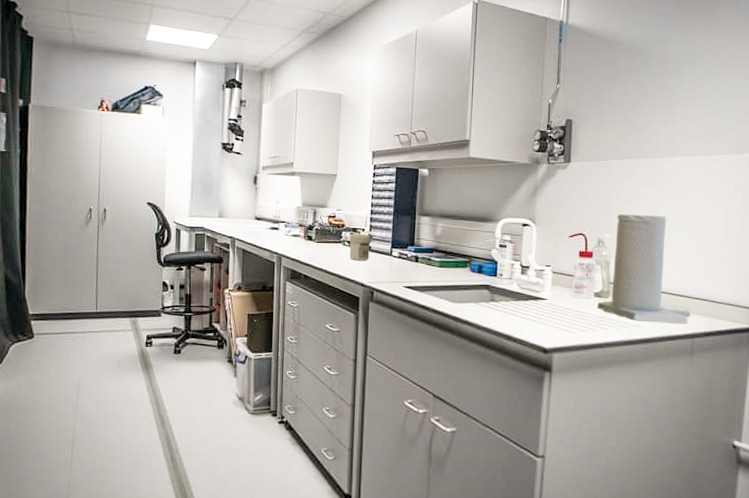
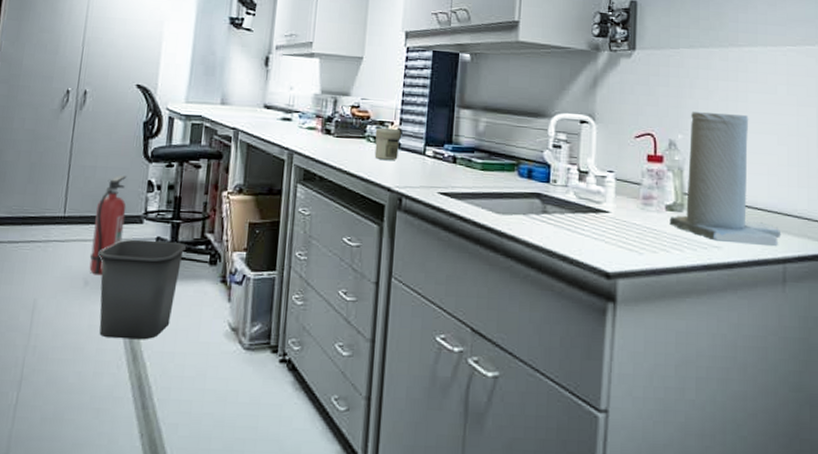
fire extinguisher: none [120,278,147,358] -> present [89,175,128,274]
waste bin: none [128,329,198,408] -> present [99,239,187,340]

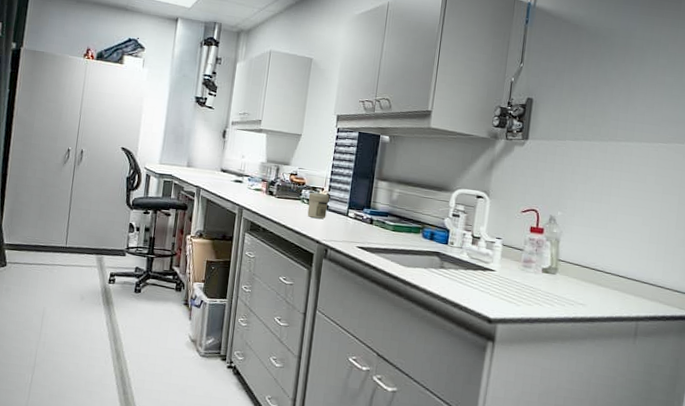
fire extinguisher: present [89,175,128,274] -> none [84,218,114,293]
waste bin: present [99,239,187,340] -> none [92,267,159,344]
paper towel: present [669,111,782,247] -> none [544,193,637,308]

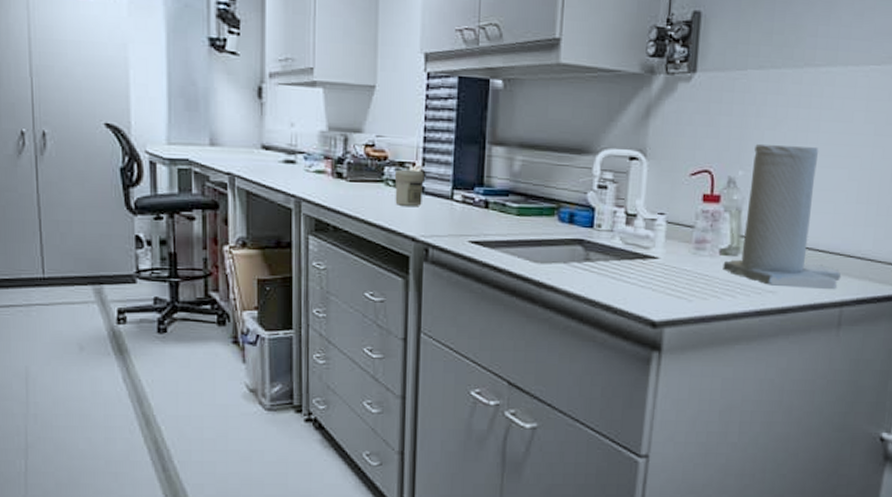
paper towel: none [544,193,637,308] -> present [723,143,841,290]

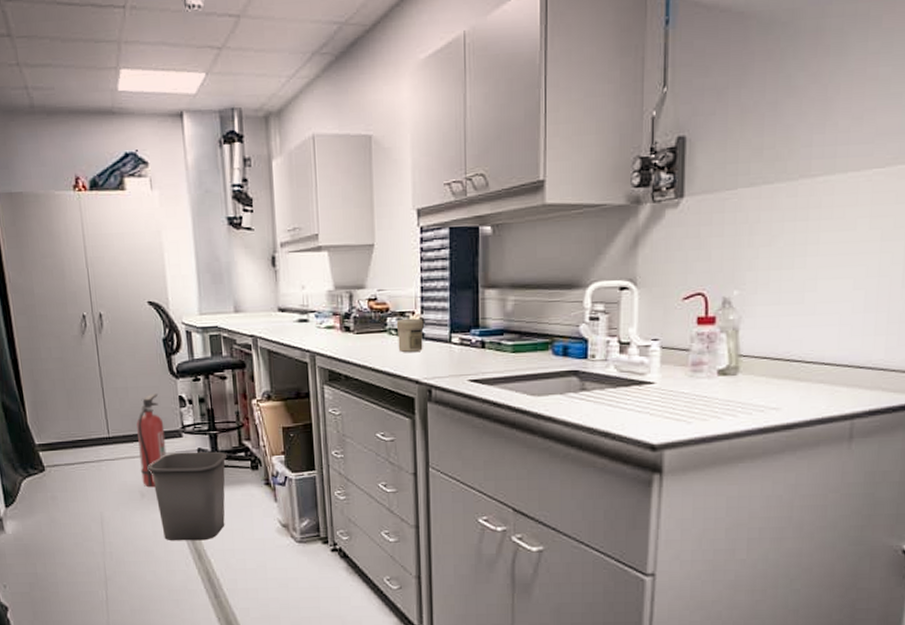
fire extinguisher: none [80,230,115,339] -> present [136,394,167,487]
waste bin: none [91,300,190,404] -> present [148,451,228,541]
paper towel: present [723,143,841,290] -> none [722,258,851,403]

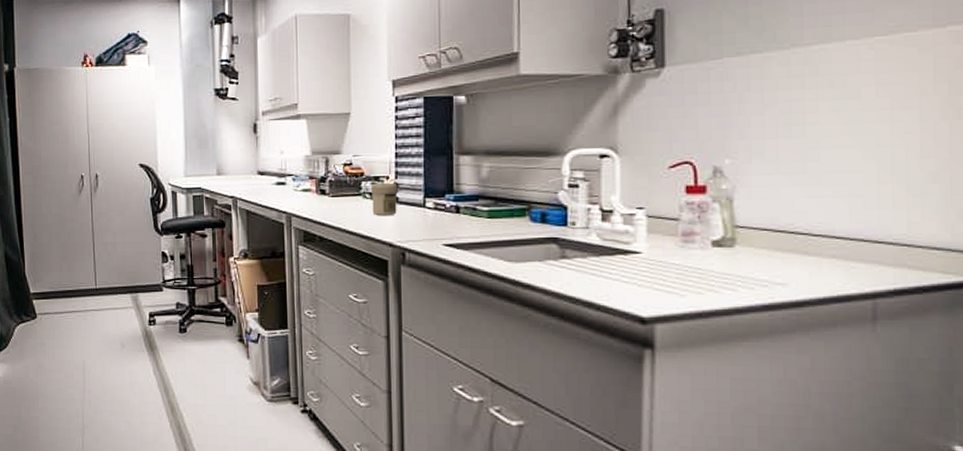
fire extinguisher: present [136,394,167,487] -> none [122,249,147,338]
waste bin: present [148,451,228,541] -> none [130,305,204,394]

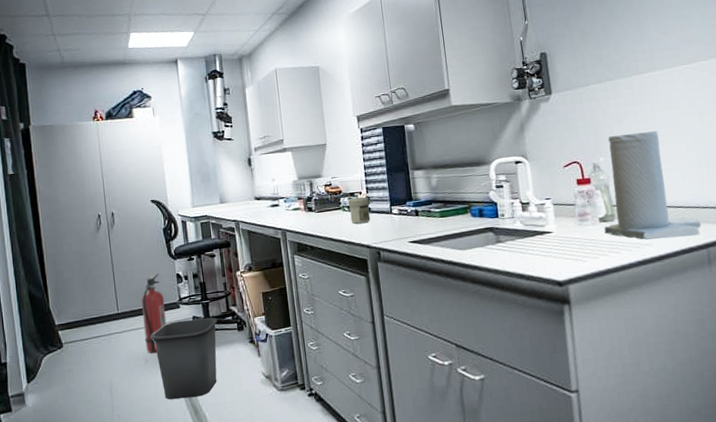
fire extinguisher: none [122,249,147,338] -> present [141,273,167,353]
waste bin: none [130,305,204,394] -> present [151,317,218,400]
paper towel: none [717,127,870,280] -> present [604,130,702,240]

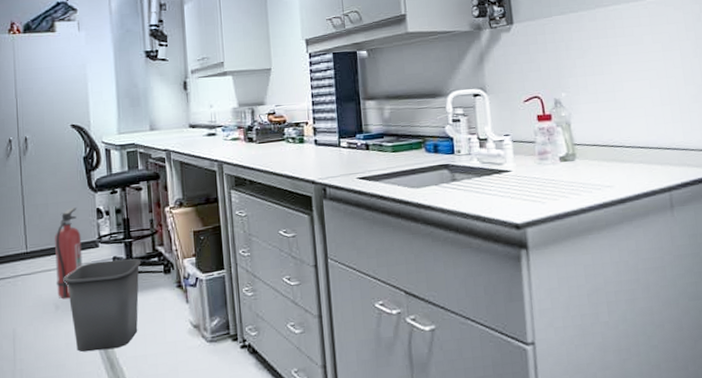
jar: present [348,196,371,224] -> none [292,127,317,157]
paper towel: present [604,130,702,240] -> none [564,66,664,181]

